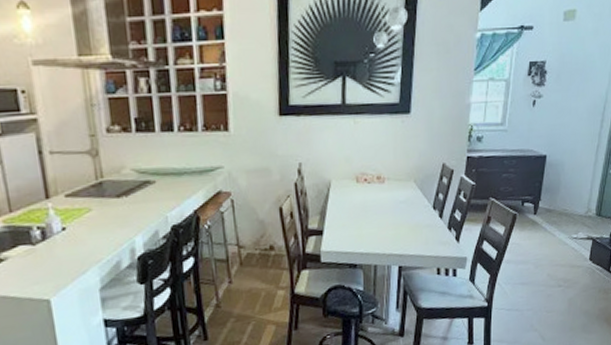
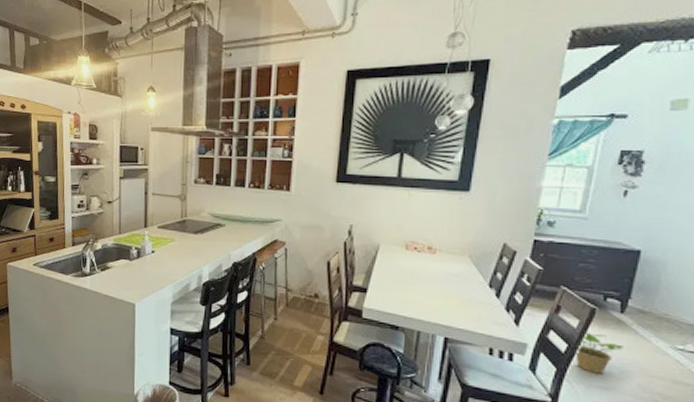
potted plant: none [503,237,537,273] -> present [575,332,624,374]

